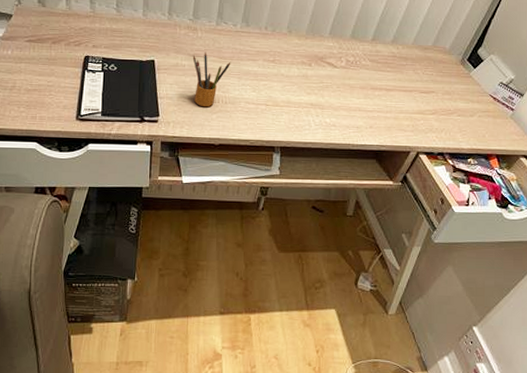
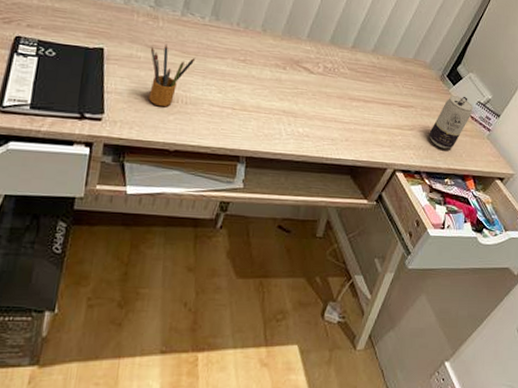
beverage can: none [451,78,495,130] -> present [429,96,473,149]

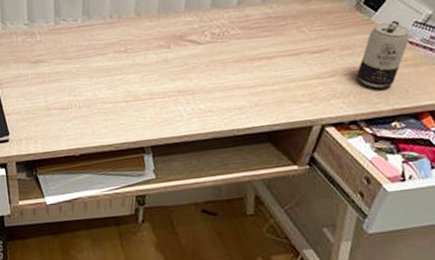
pencil box: present [149,43,196,107] -> none [35,55,78,117]

